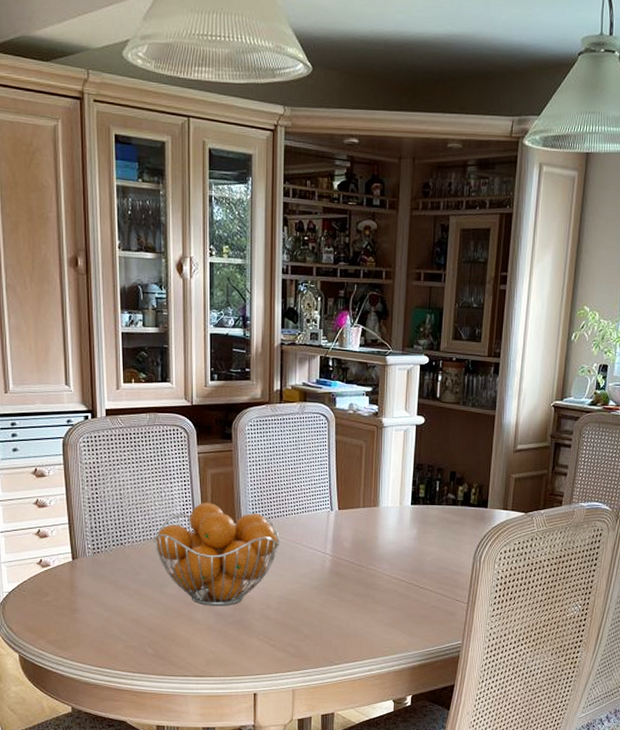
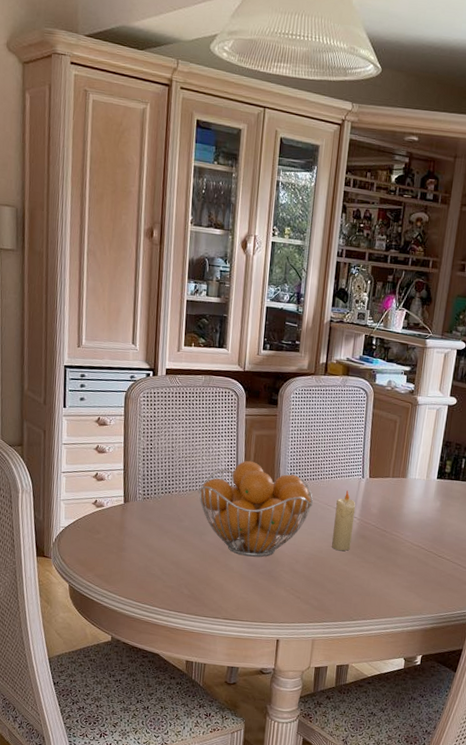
candle: none [304,525,327,591] -> present [332,490,356,551]

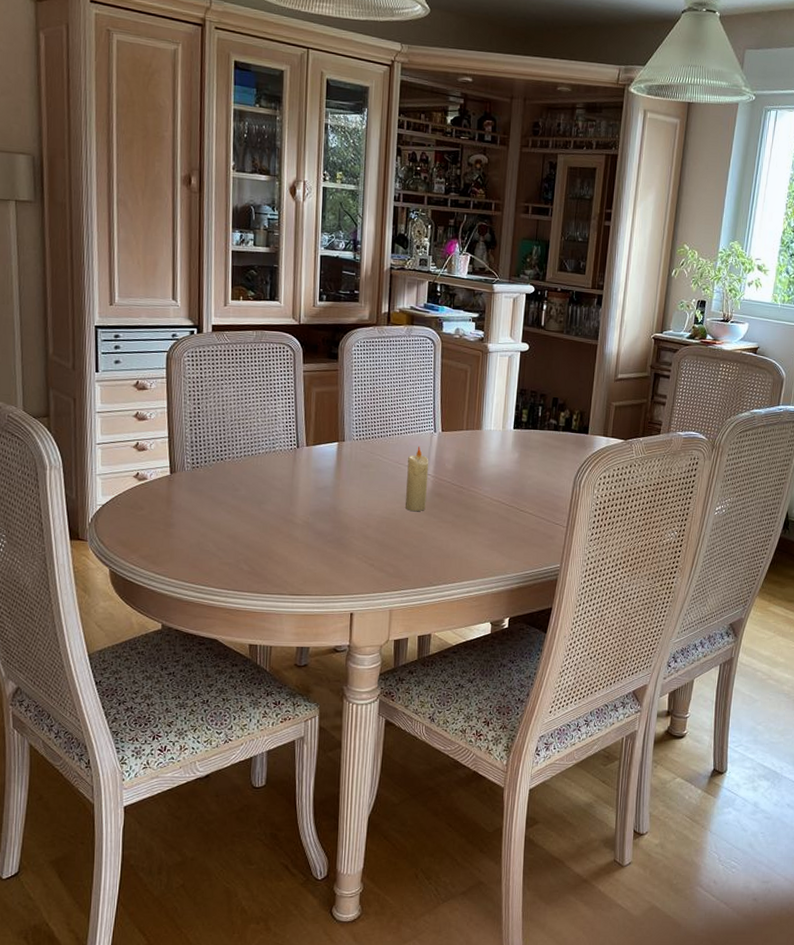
fruit basket: present [198,460,314,557] -> none [255,420,383,524]

